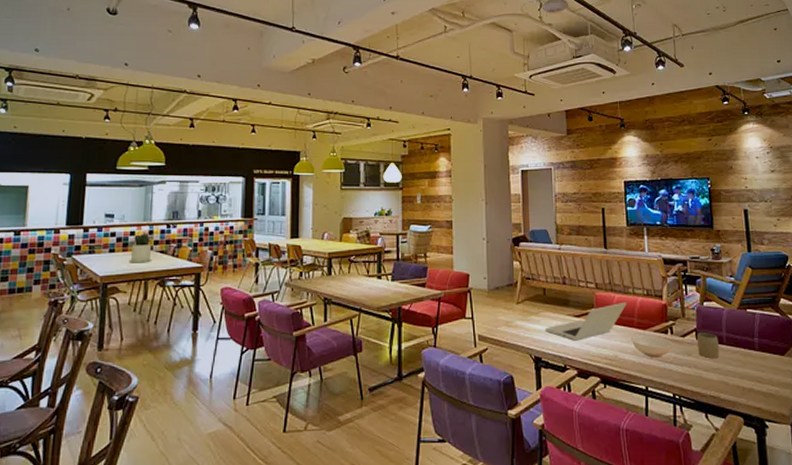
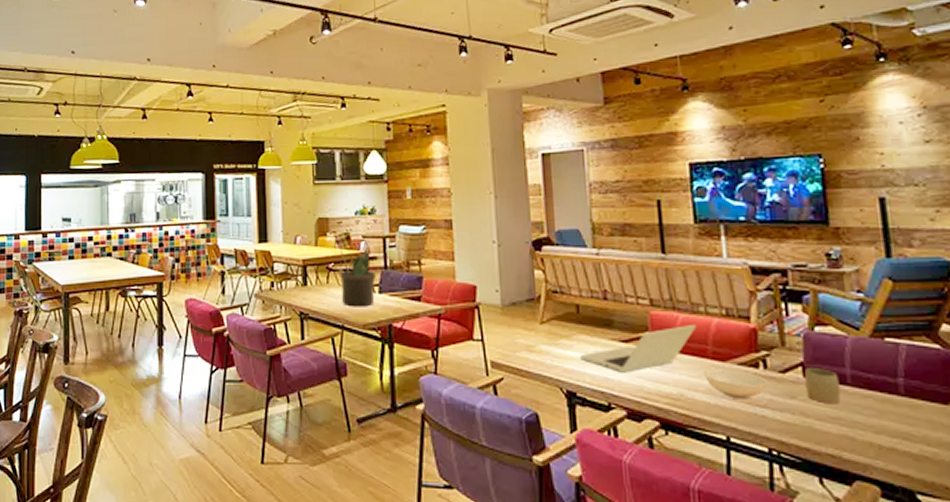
planter: present [128,233,153,263] -> none [88,238,112,271]
planter: none [360,243,389,293] -> present [339,247,376,307]

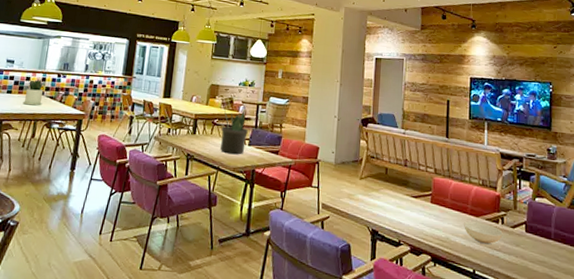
planter: none [88,238,112,271] -> present [22,79,44,106]
laptop: present [579,324,697,373] -> none [383,189,463,220]
mug: present [803,368,841,405] -> none [525,226,547,252]

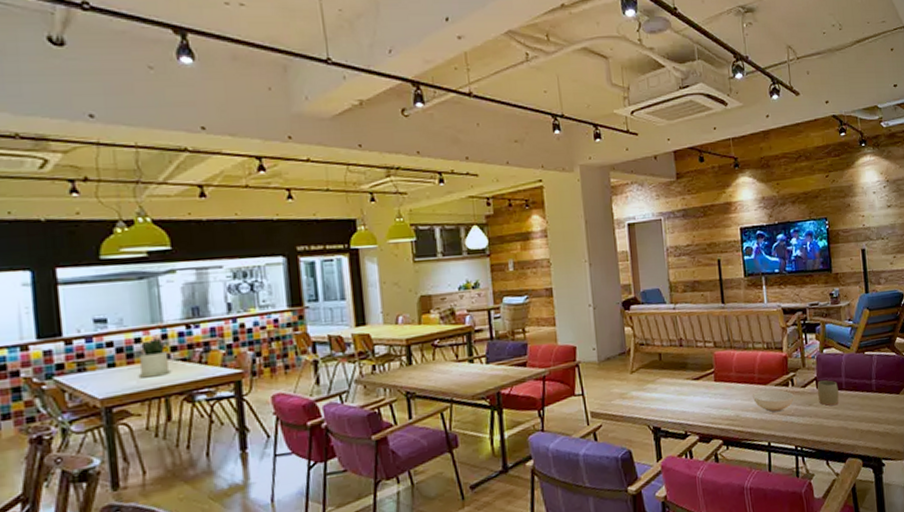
planter: present [221,109,248,155] -> none [444,321,483,380]
mug: none [525,226,547,252] -> present [816,380,839,406]

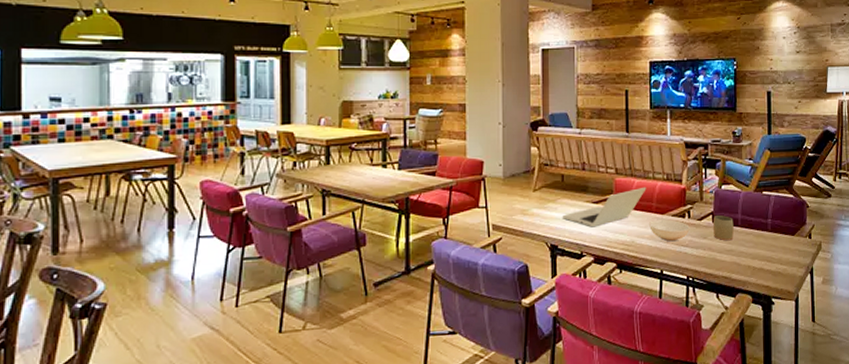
planter: present [138,337,172,379] -> none [84,119,114,155]
laptop: none [662,358,747,406] -> present [562,186,647,228]

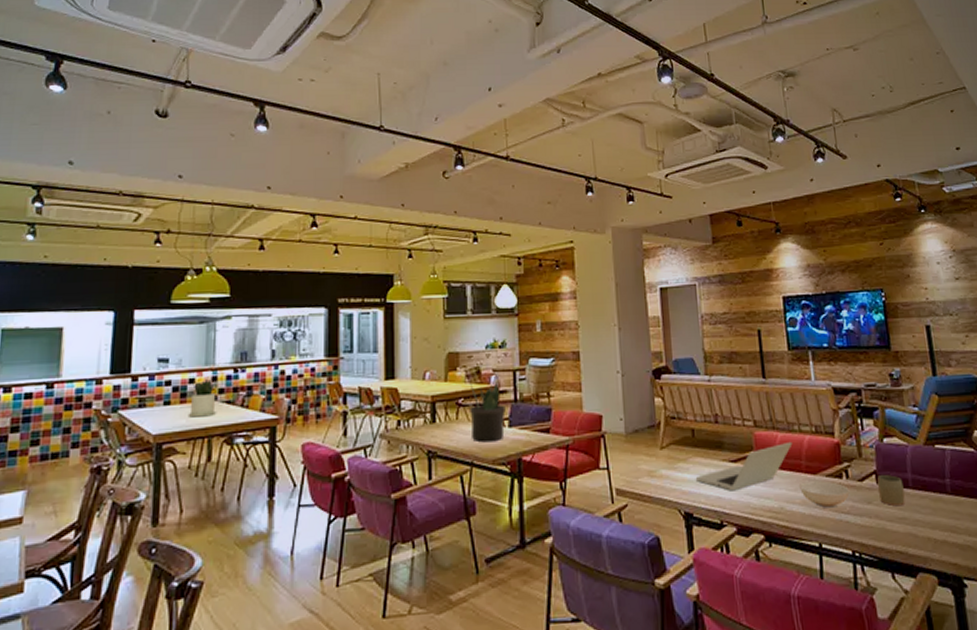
planter: none [84,119,114,155] -> present [188,379,217,418]
planter: none [362,129,396,183] -> present [469,381,506,443]

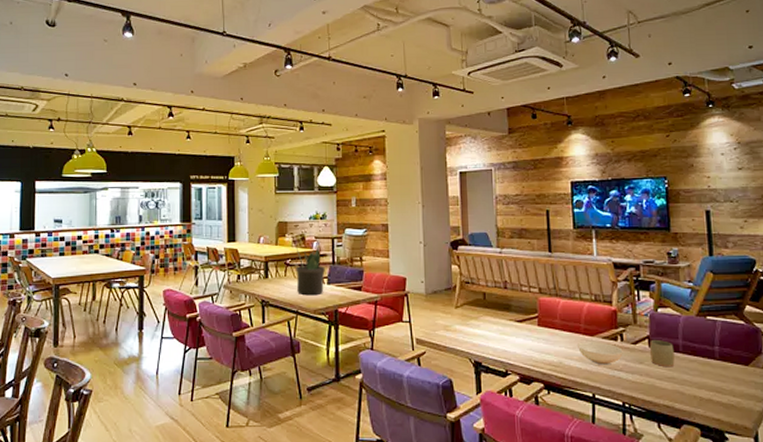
planter: present [188,379,217,418] -> none [77,237,99,266]
laptop: present [695,441,793,491] -> none [485,307,573,346]

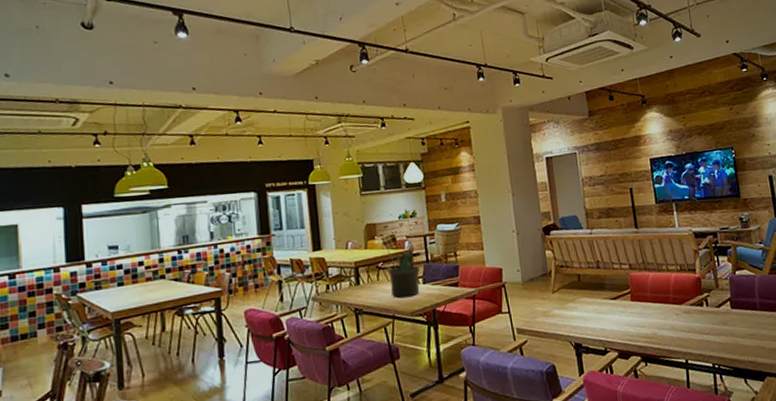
bowl: present [576,342,623,365] -> none [667,309,709,331]
mug: present [649,340,675,368] -> none [731,300,754,326]

